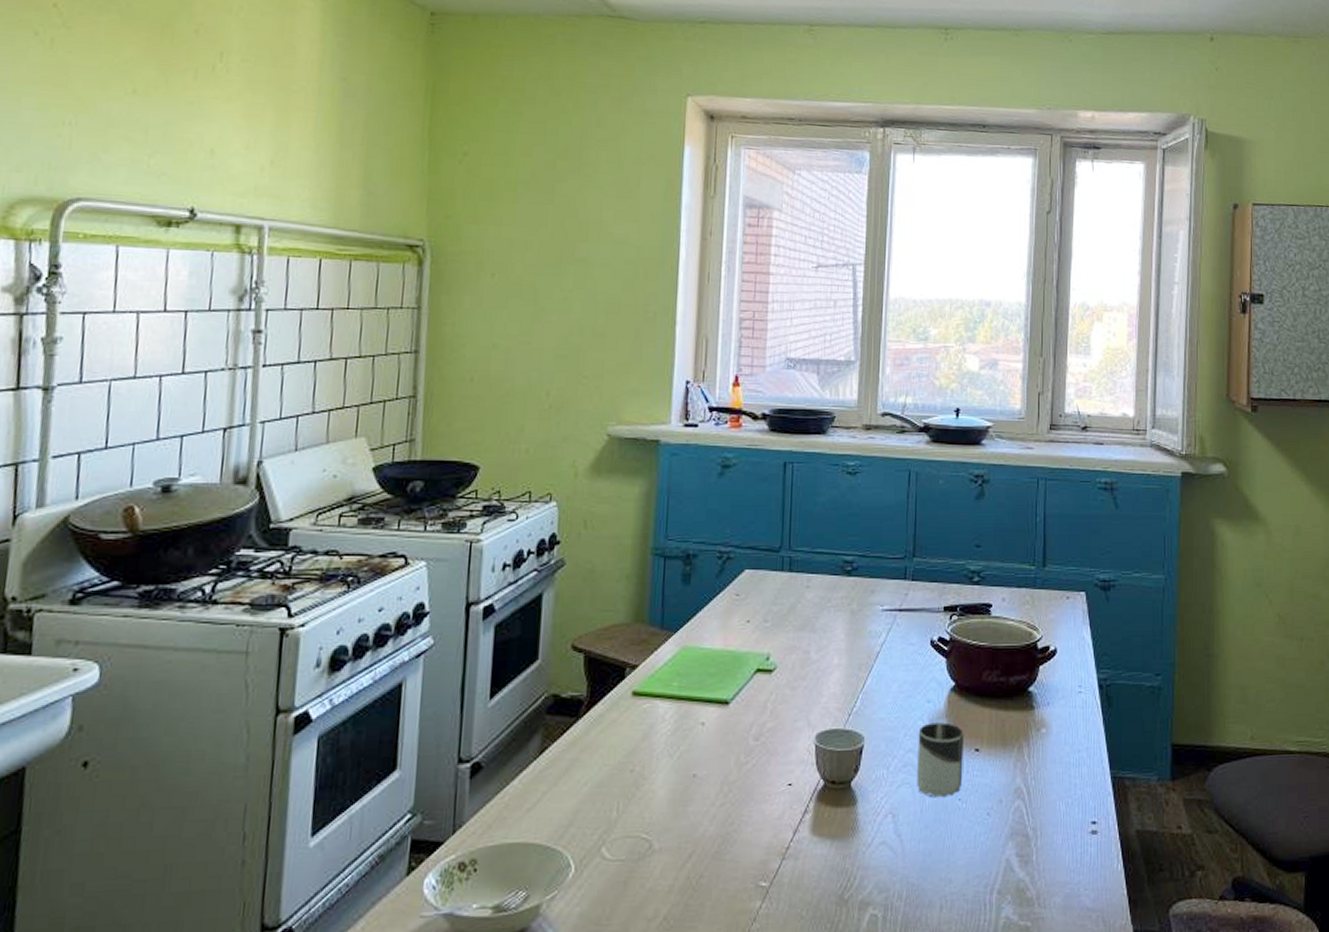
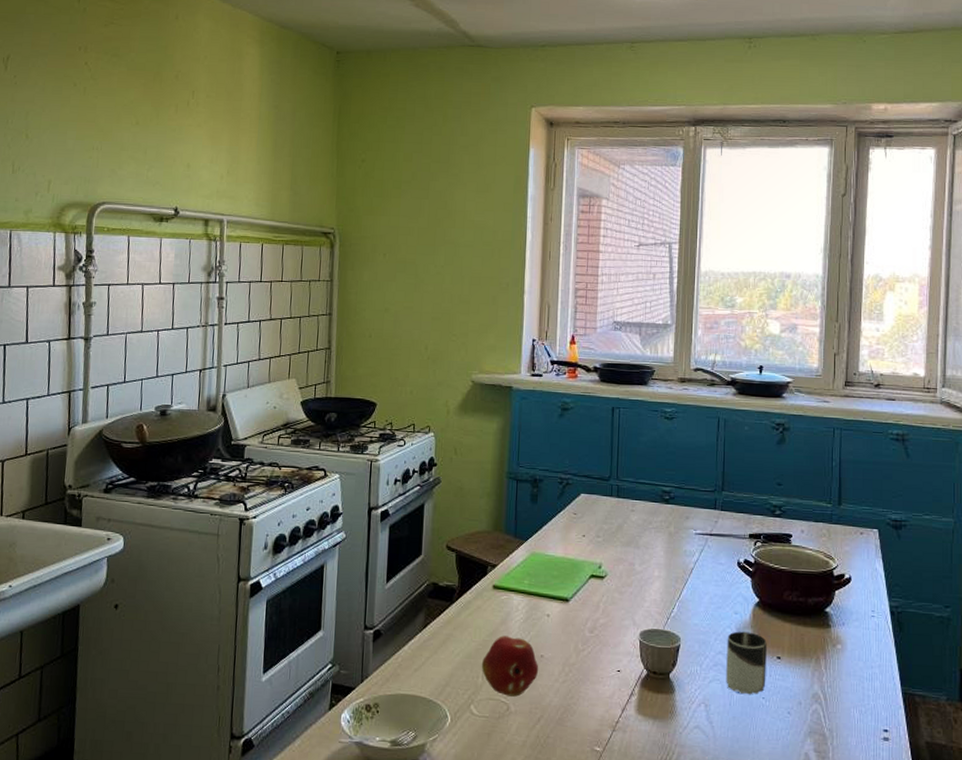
fruit: none [616,754,691,831] -> present [481,635,539,697]

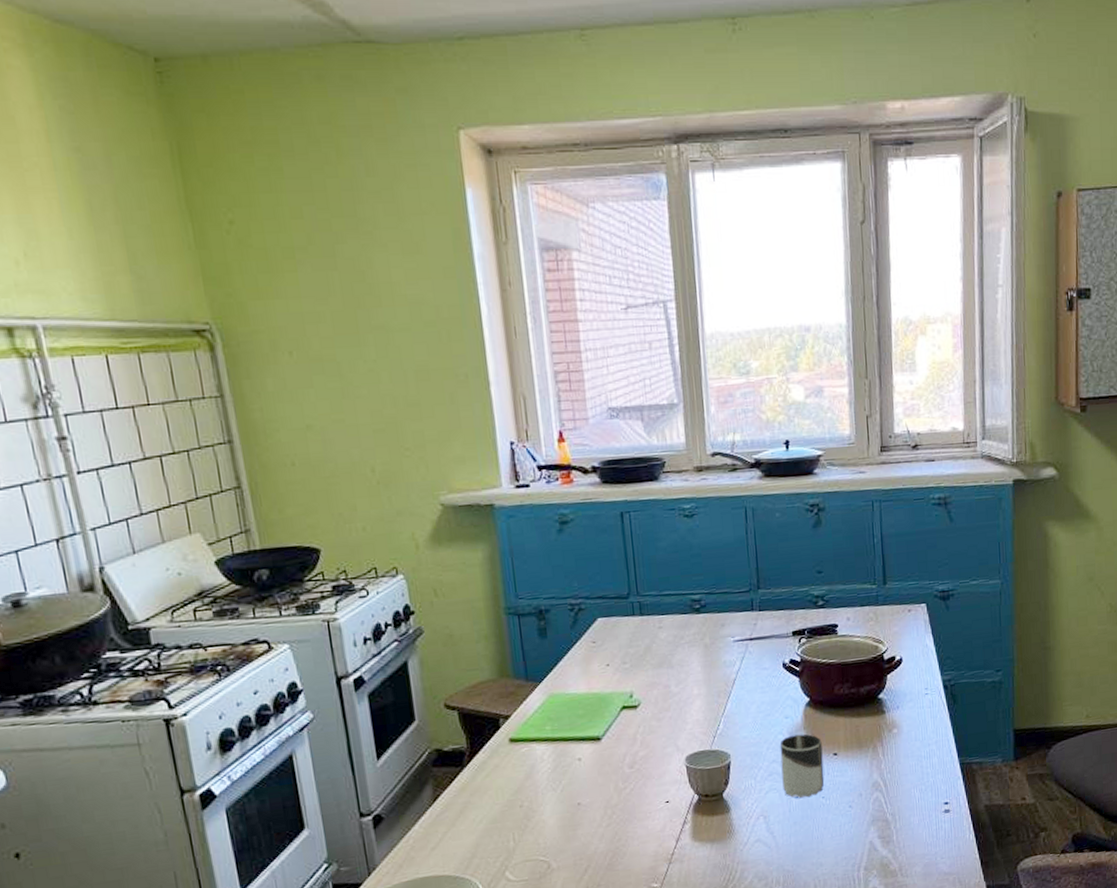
fruit: present [481,635,539,697] -> none [510,789,578,854]

